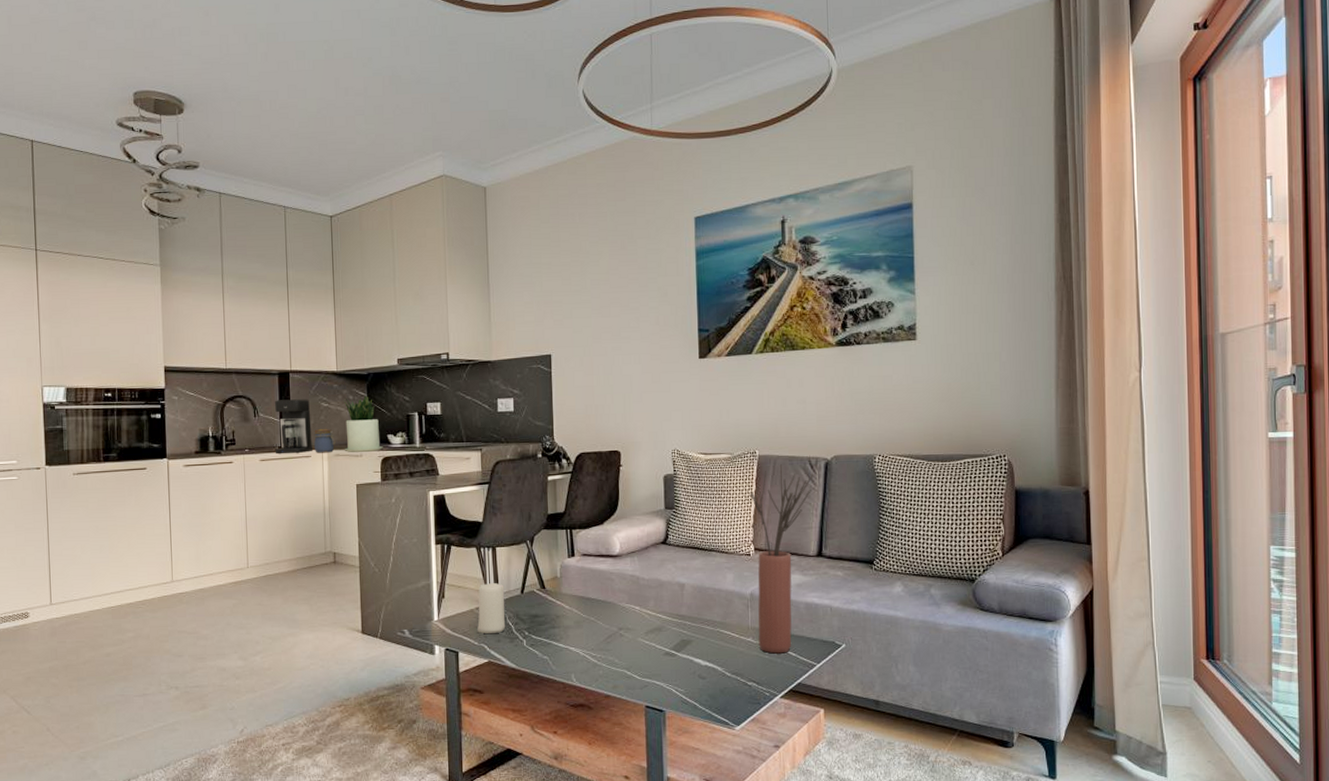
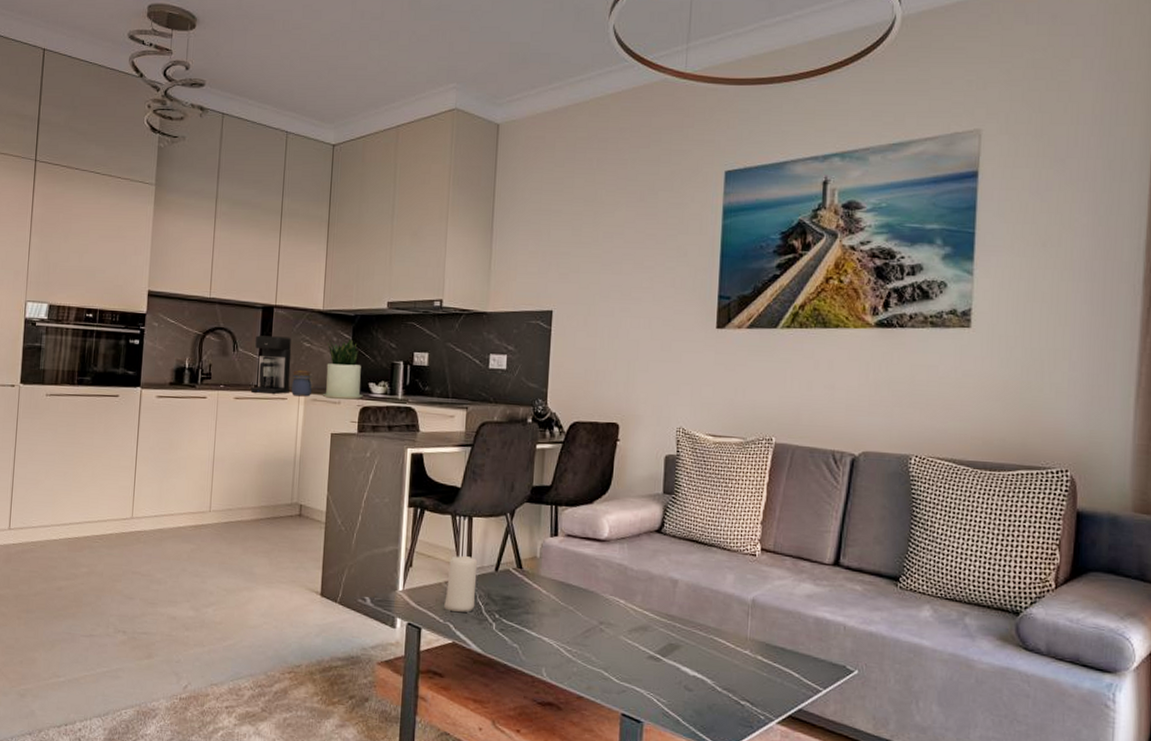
vase: present [750,464,814,654] -> none [756,456,838,673]

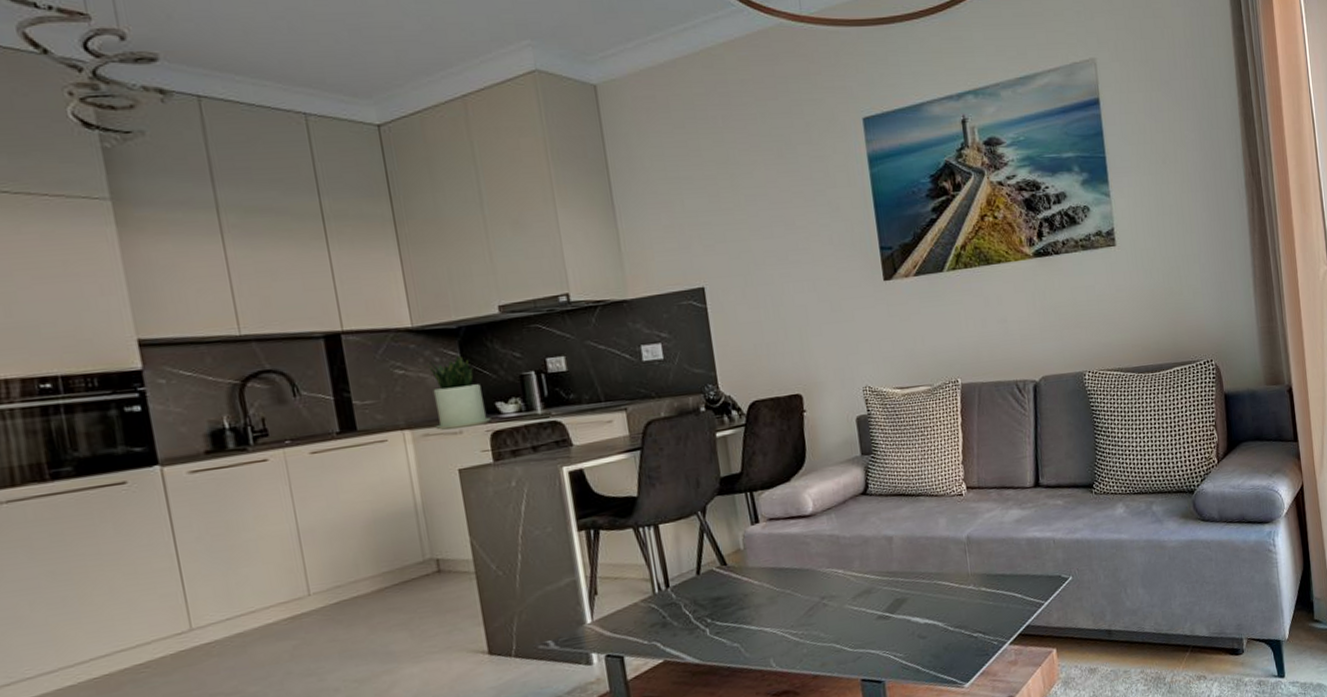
coffee maker: present [250,335,292,395] -> none [323,366,390,443]
jar: present [291,369,314,397] -> none [388,401,422,436]
candle: present [444,555,478,613] -> none [641,567,682,630]

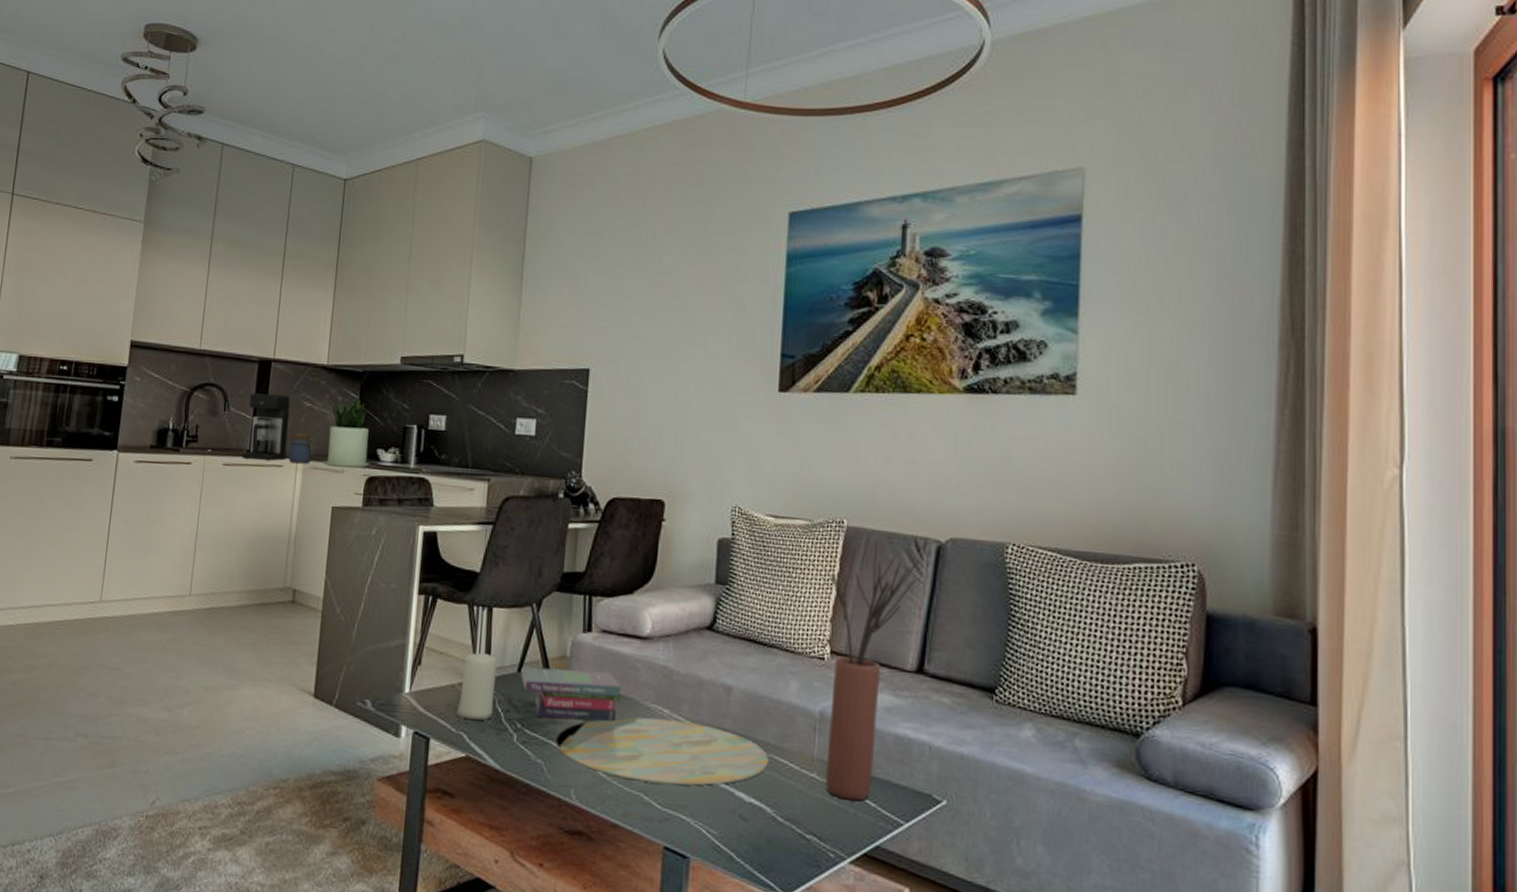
coffee maker: none [323,366,390,443] -> present [241,393,290,462]
jar: none [388,401,422,436] -> present [288,432,315,464]
candle: none [641,567,682,630] -> present [457,652,498,721]
books: none [700,553,799,608] -> present [521,667,622,722]
decorative tray: none [746,572,934,639] -> present [555,717,769,786]
vase: none [956,391,1024,599] -> present [825,542,921,802]

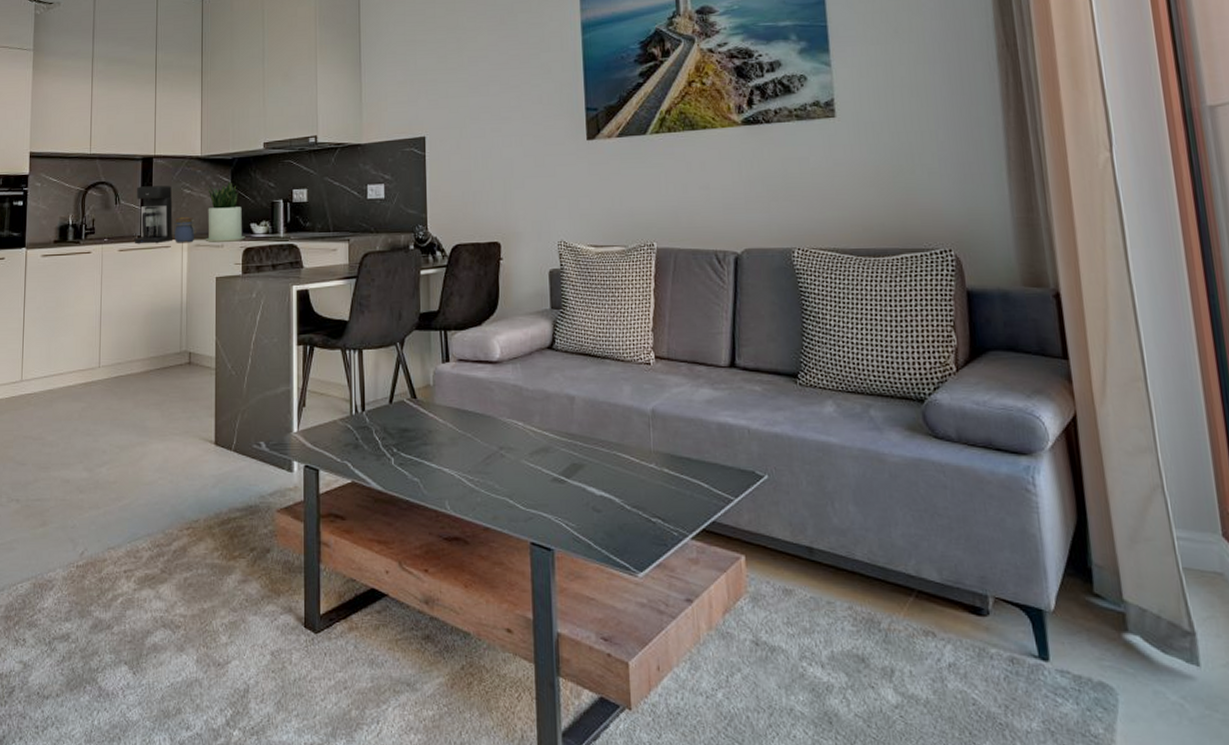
candle: present [457,652,498,721] -> none [341,391,372,450]
books: present [521,667,622,722] -> none [392,395,481,440]
decorative tray: present [555,717,769,786] -> none [428,430,613,488]
vase: present [825,542,921,802] -> none [648,259,723,484]

